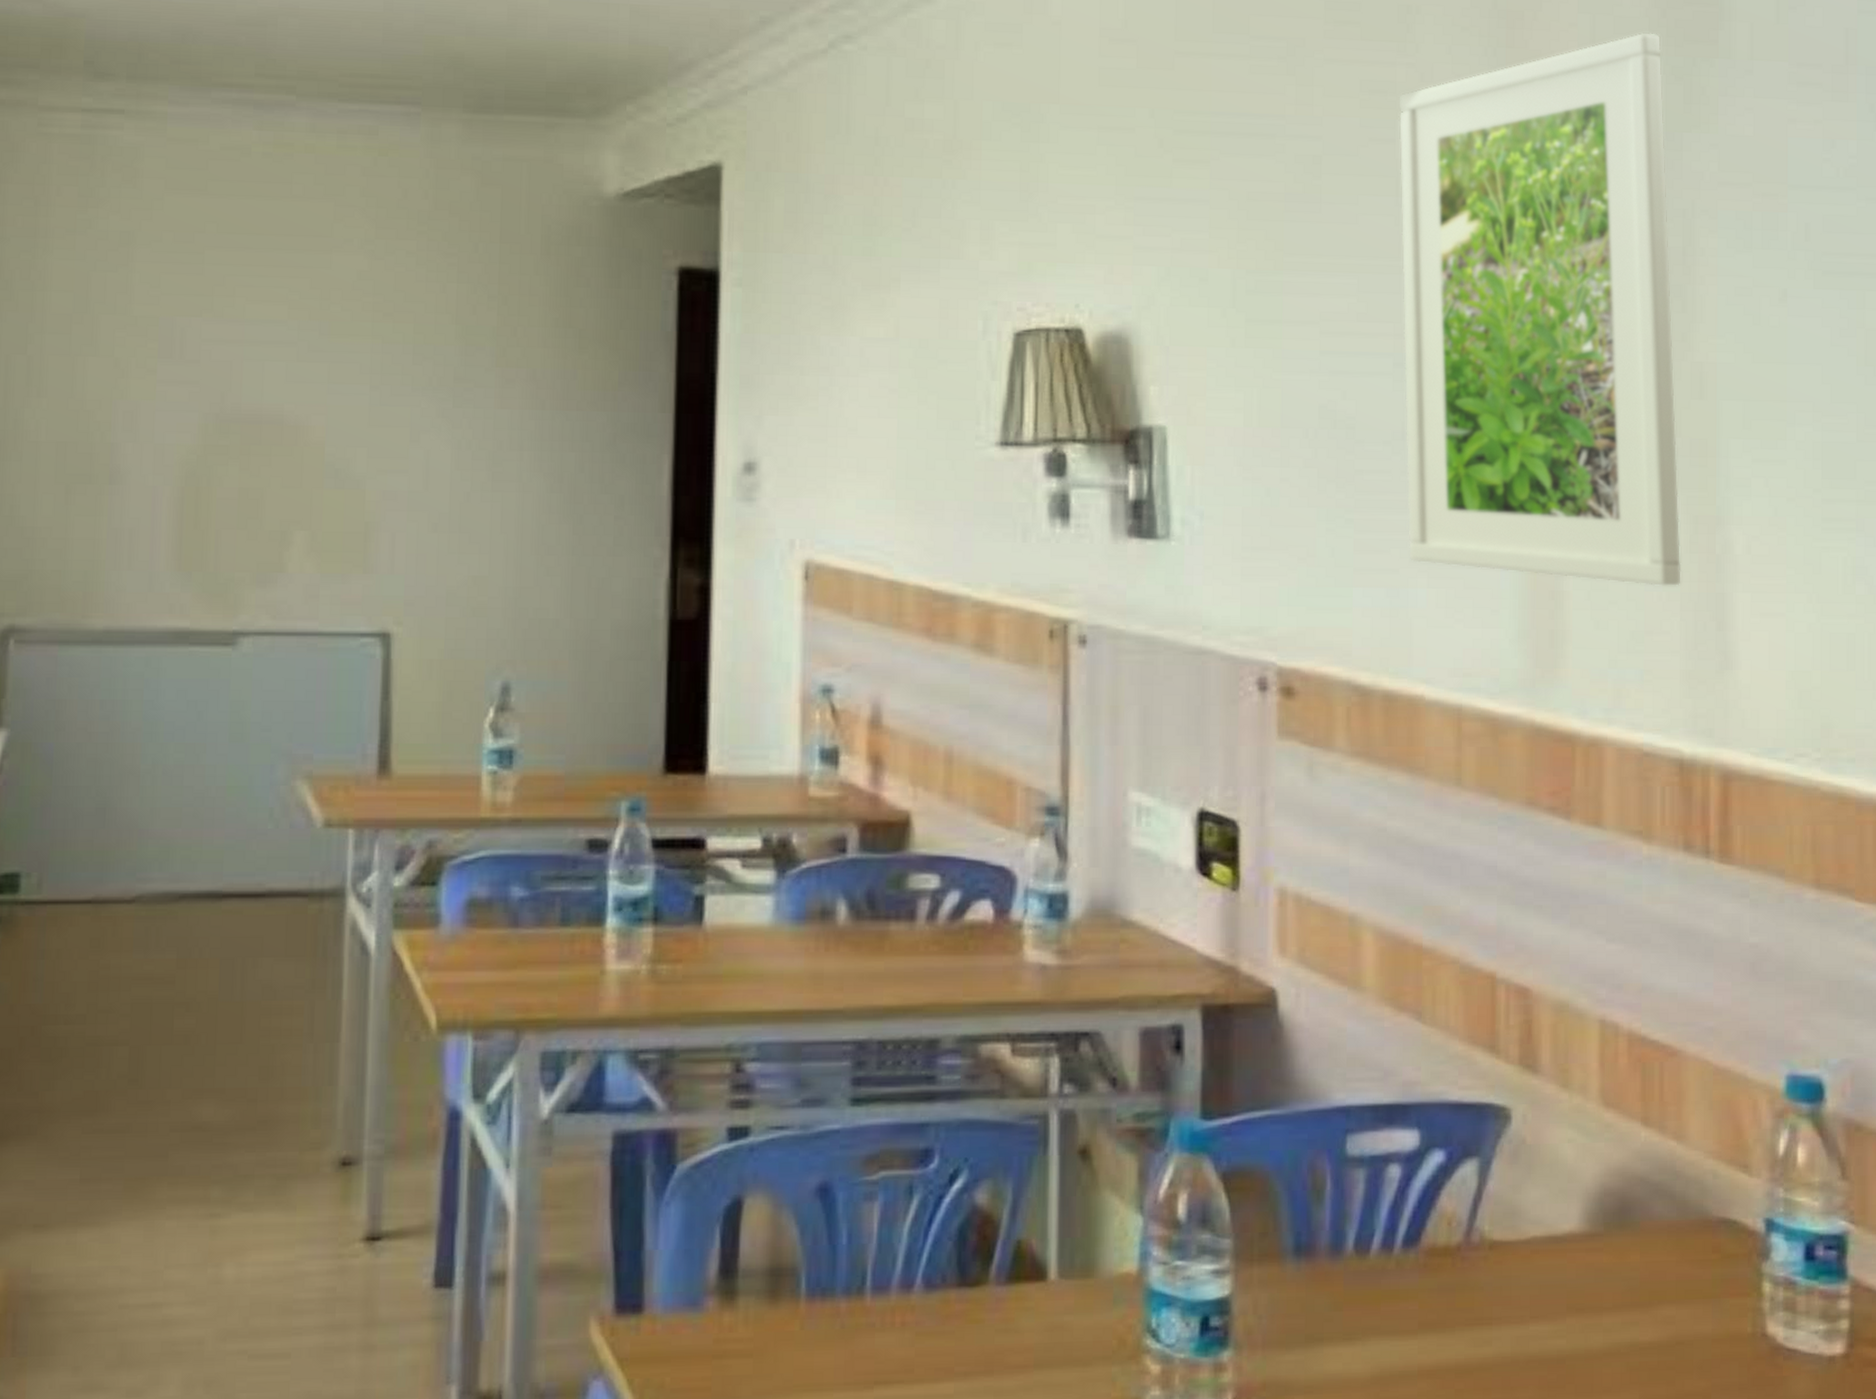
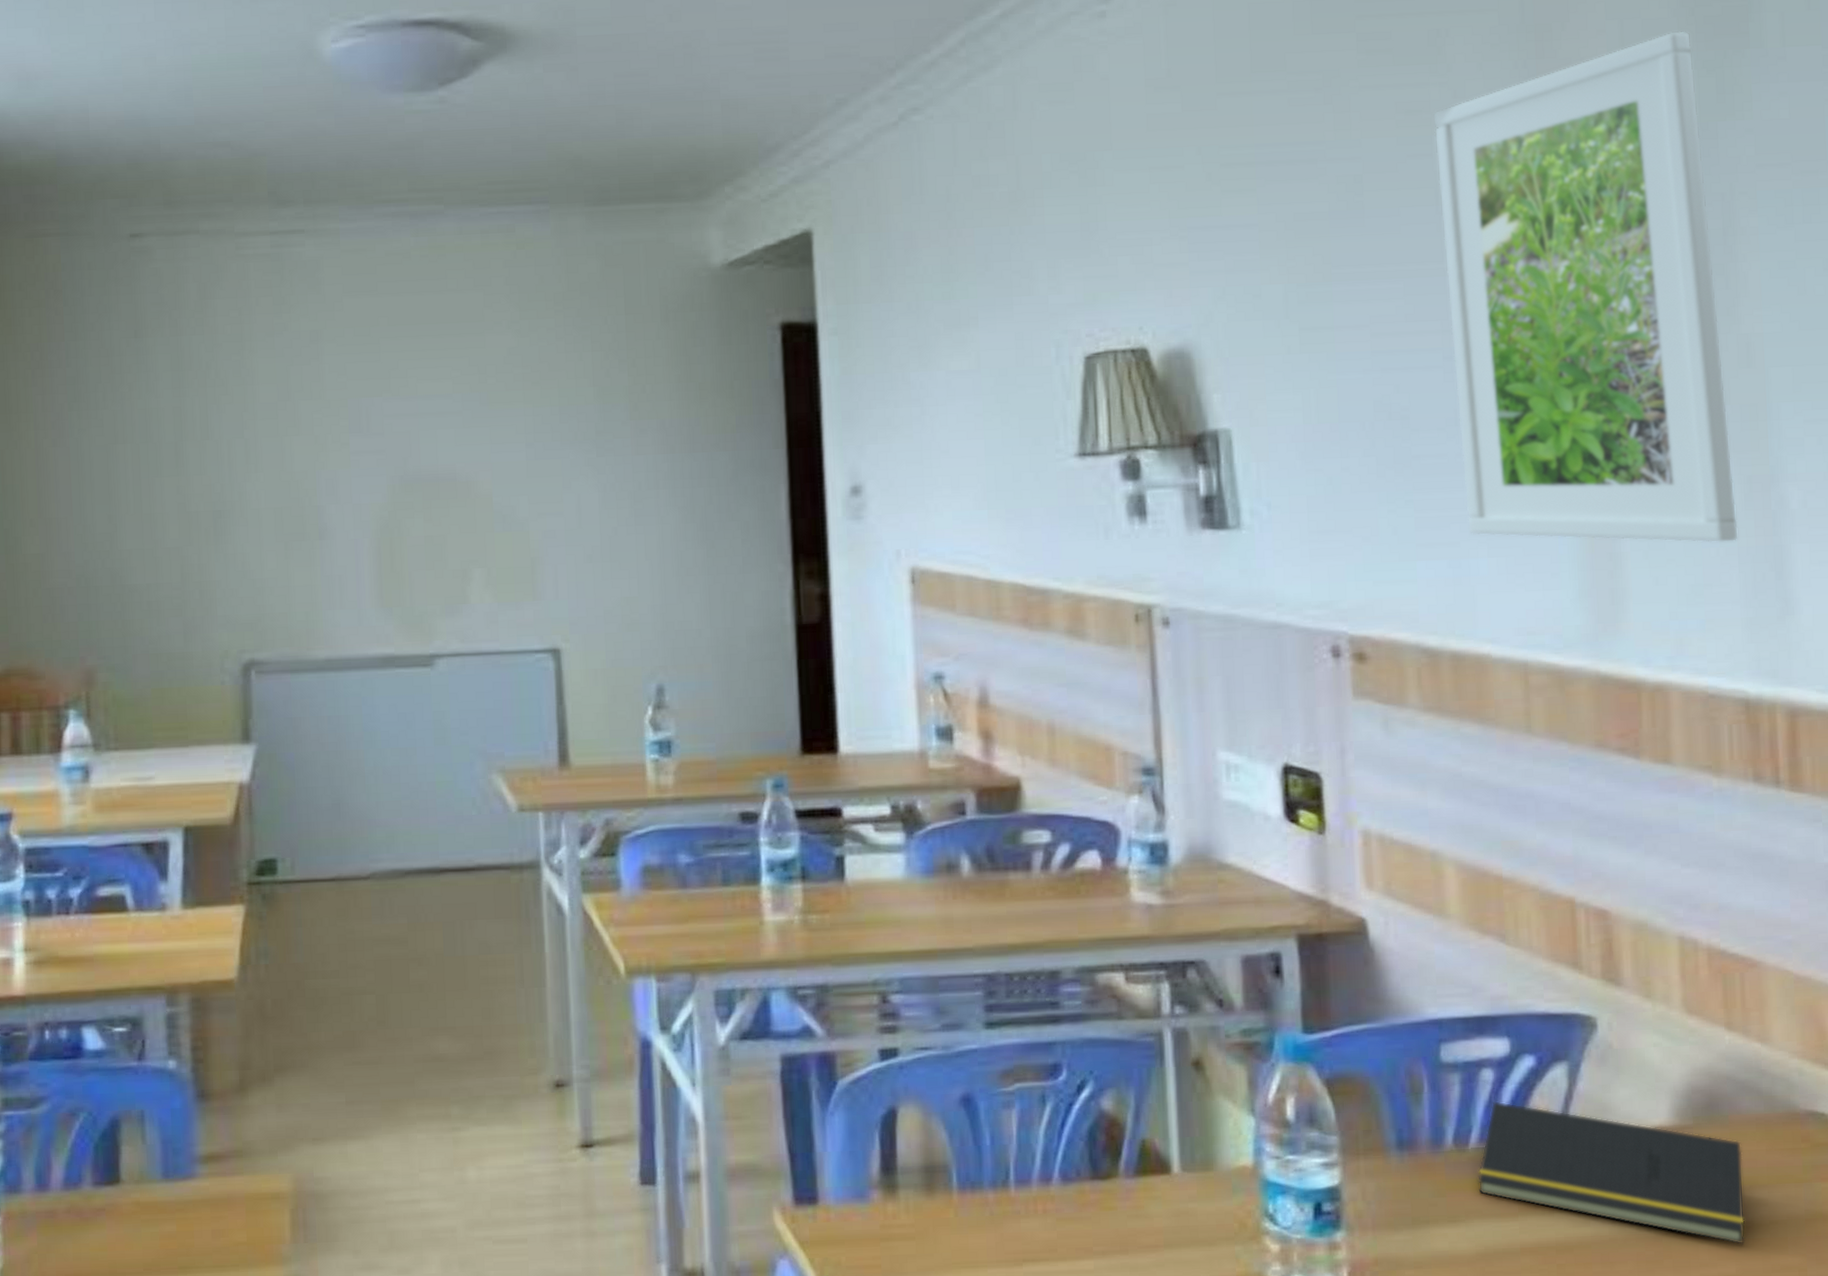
notepad: none [1376,1201,1652,1368] -> present [1477,1101,1746,1245]

